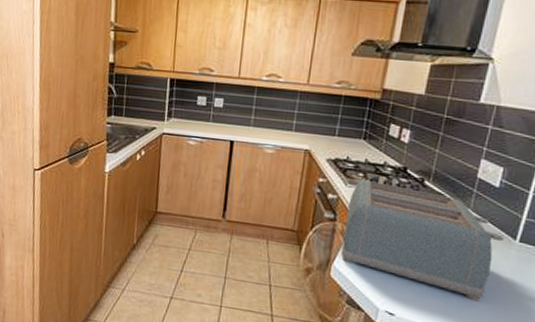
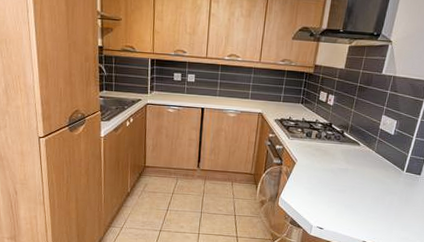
toaster: present [341,180,503,302] -> none [286,134,396,215]

